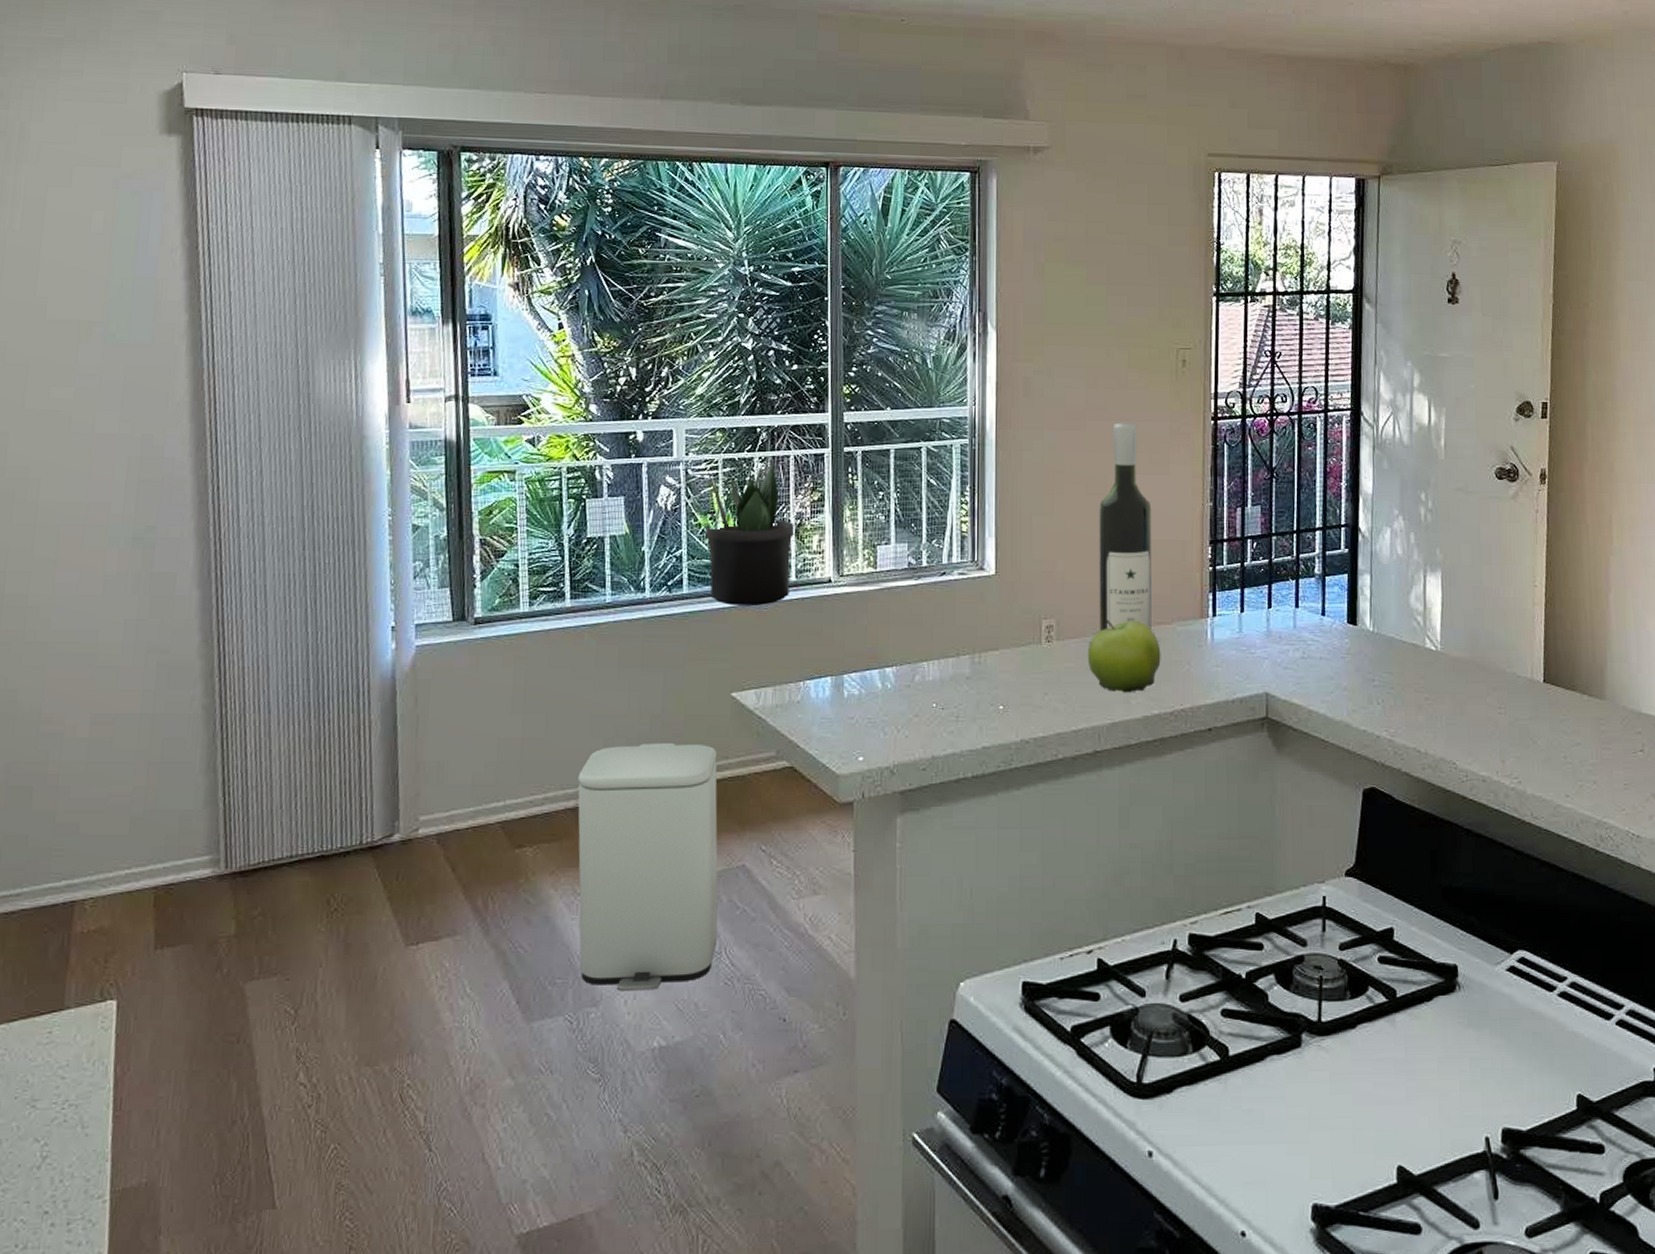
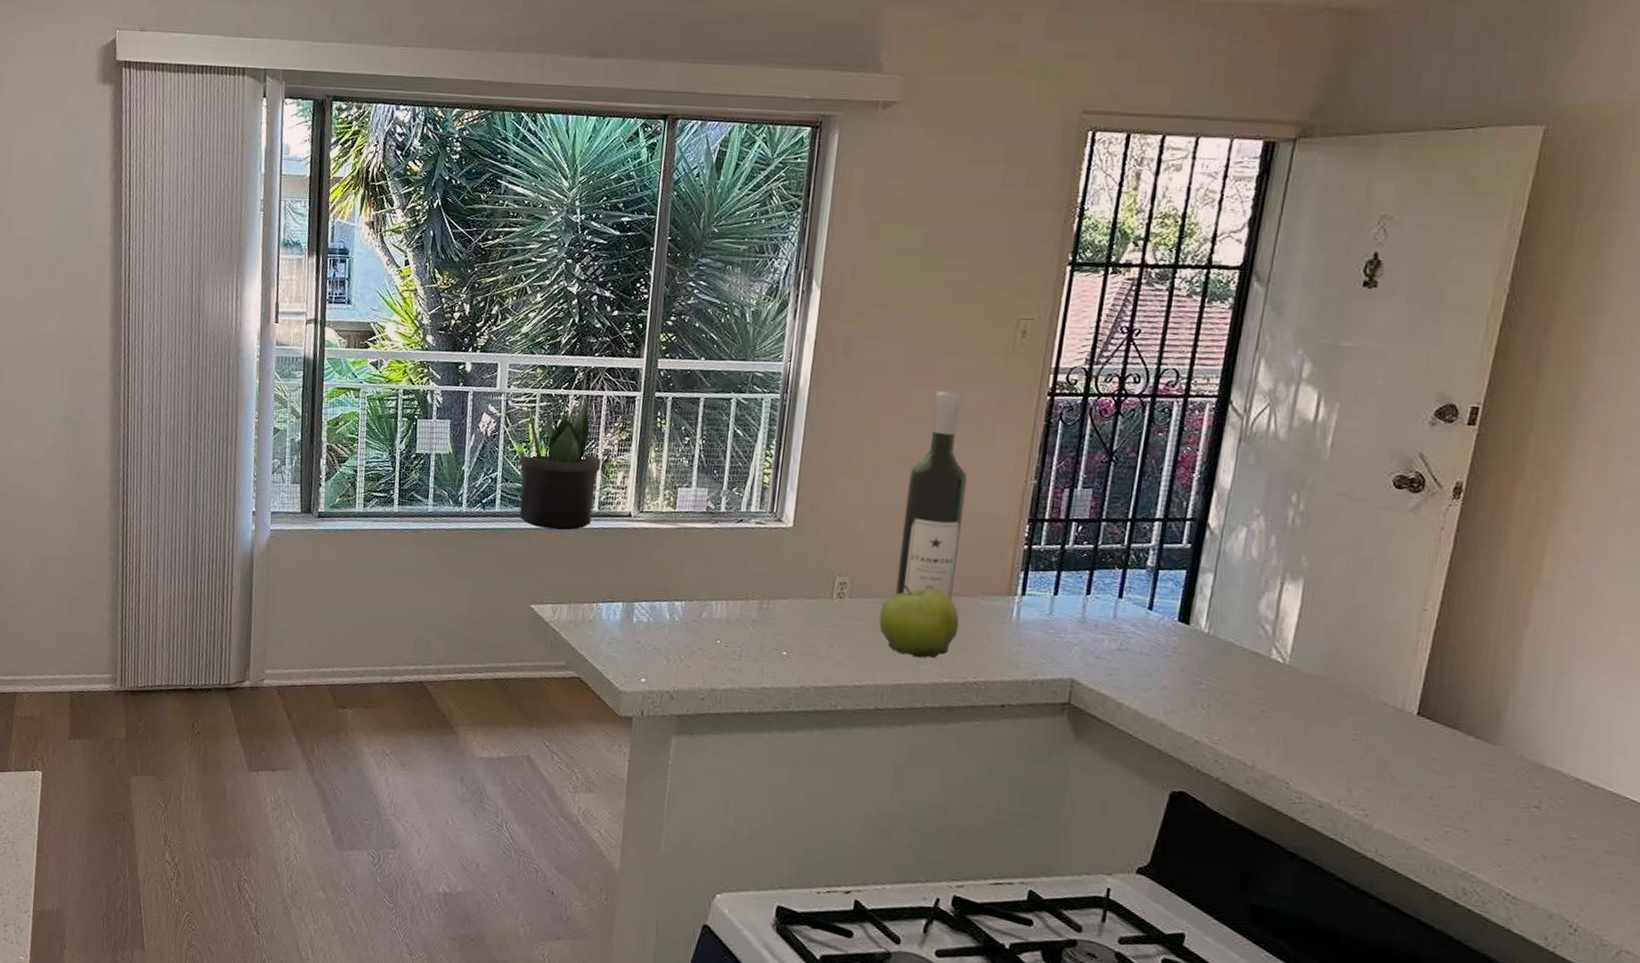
pedal bin: present [578,742,719,991] -> none [383,636,514,846]

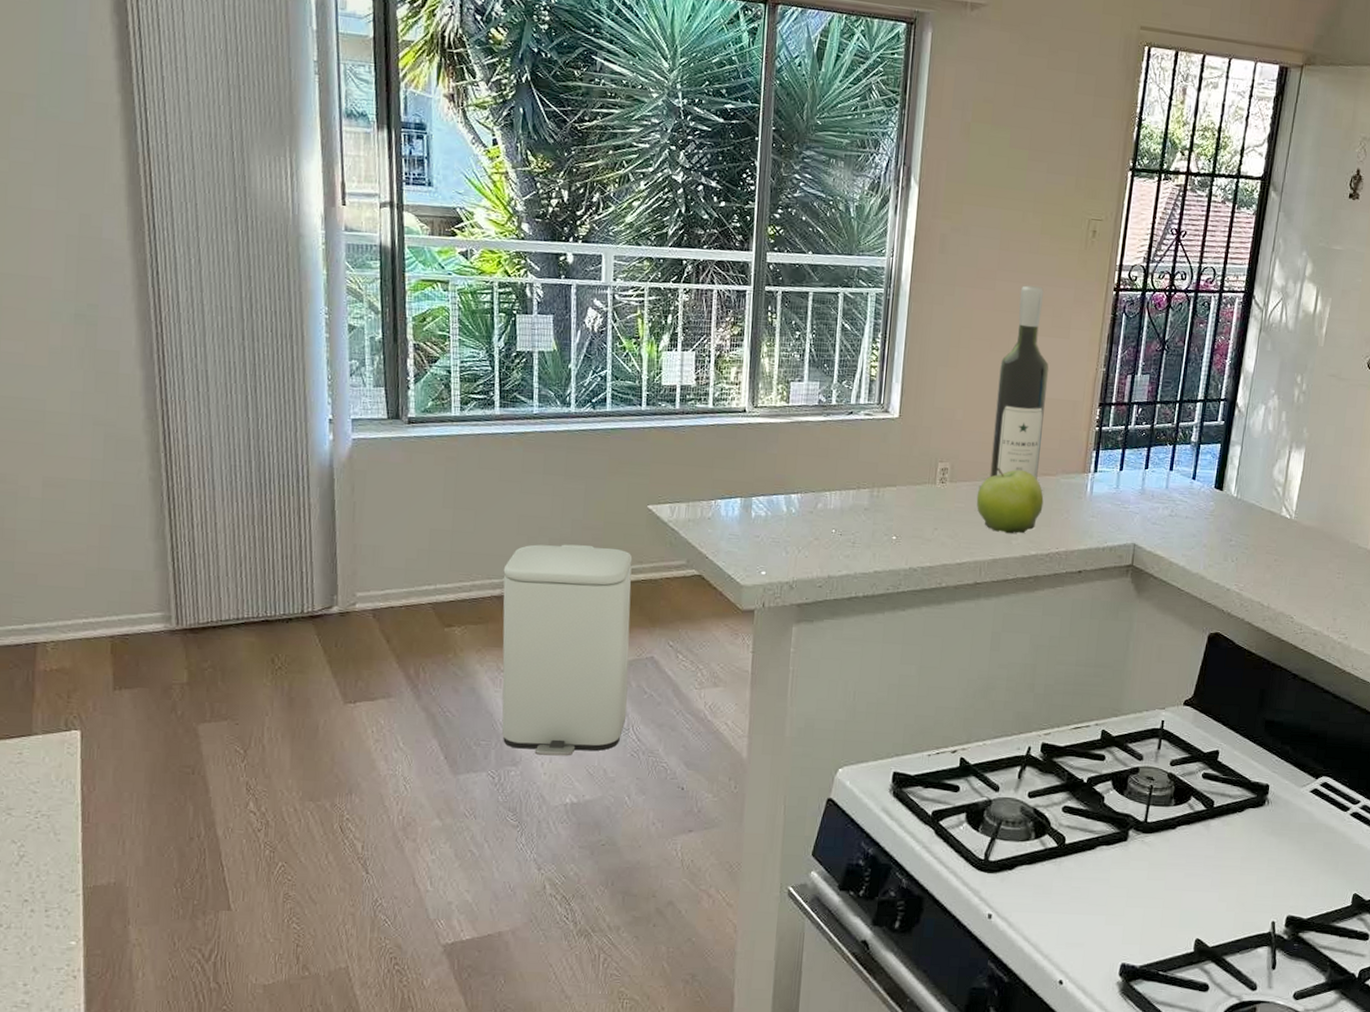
pedal bin: none [383,636,514,846] -> present [501,544,633,756]
planter: present [519,398,601,531] -> none [629,292,714,429]

